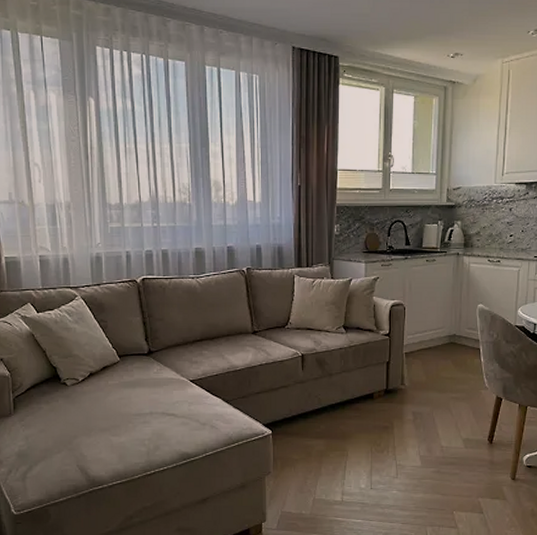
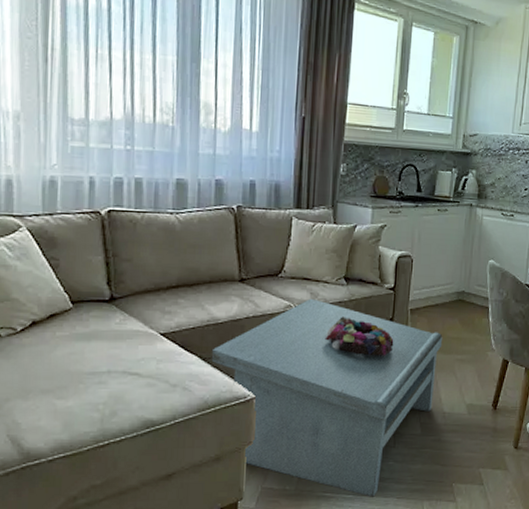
coffee table: none [232,346,437,522] -> present [211,298,443,497]
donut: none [329,361,392,396] -> present [325,317,394,356]

